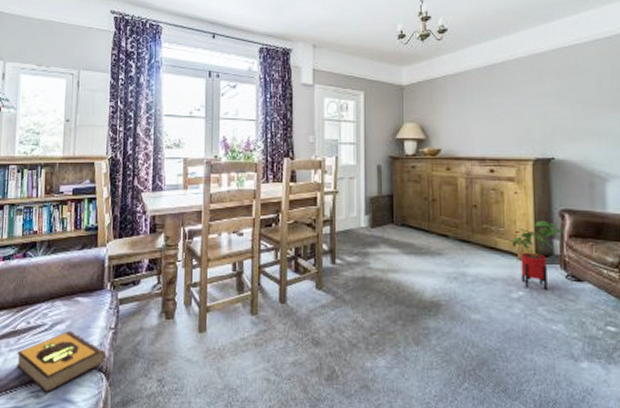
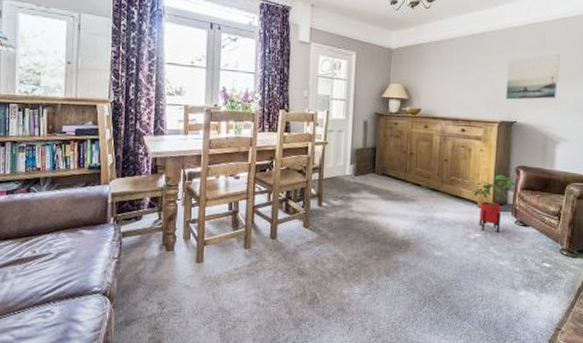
hardback book: present [16,331,107,393] -> none [23,260,110,314]
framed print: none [537,79,600,134] -> present [506,54,560,100]

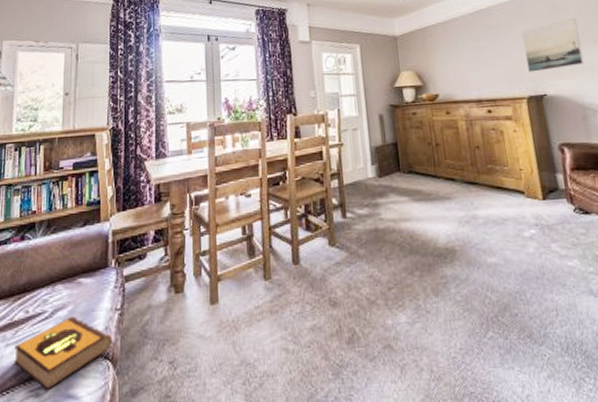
hardback book: none [23,260,110,314] -> present [14,316,113,390]
house plant: present [473,174,519,234] -> none [517,156,567,227]

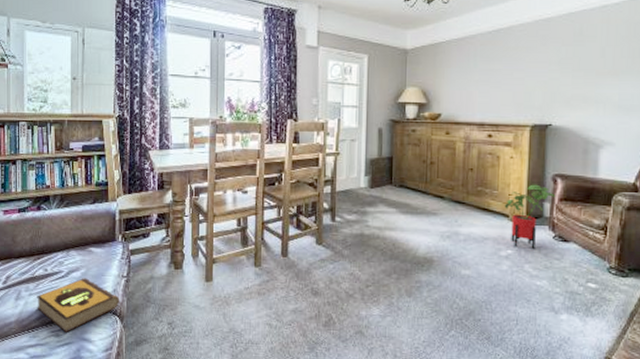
house plant: none [517,156,567,227] -> present [504,184,556,250]
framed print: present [522,18,585,72] -> none [538,47,601,100]

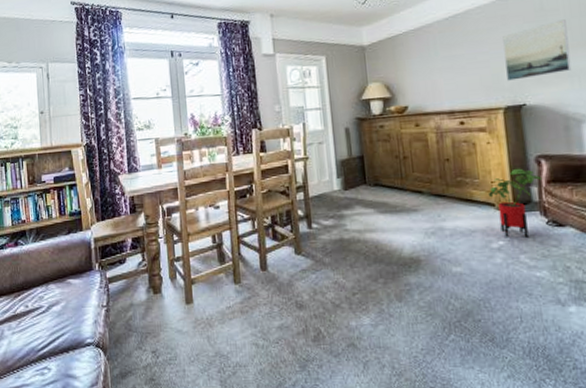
hardback book: present [37,278,120,332] -> none [19,311,102,370]
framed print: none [538,47,601,100] -> present [503,19,572,81]

